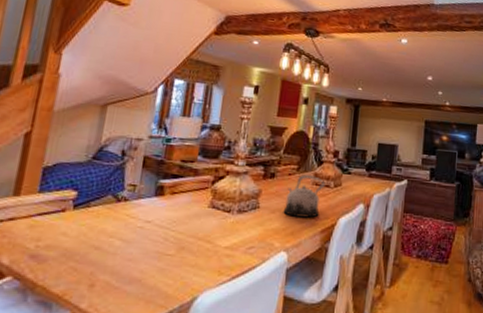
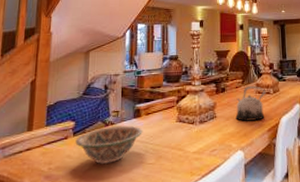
decorative bowl: none [74,202,165,249] -> present [75,125,143,164]

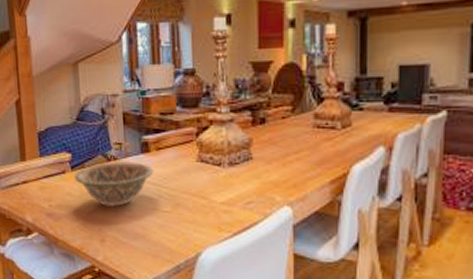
teapot: present [235,86,266,121] -> none [281,117,330,167]

